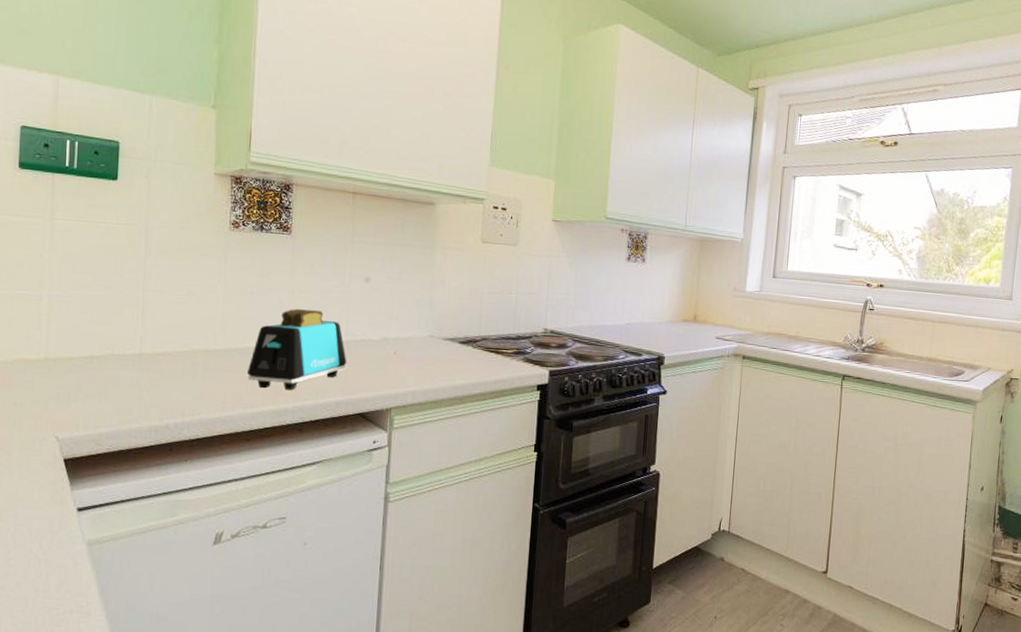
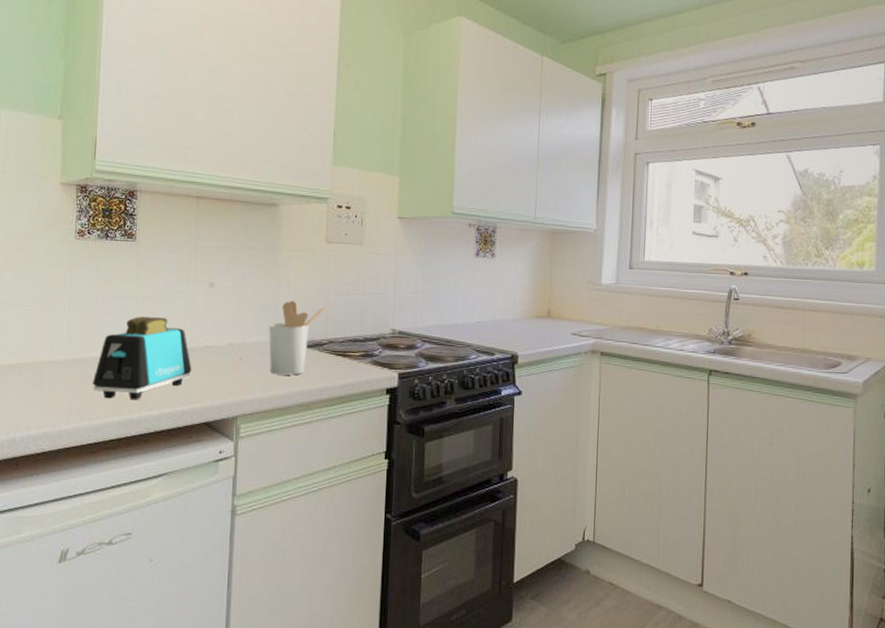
utensil holder: none [423,298,482,370] -> present [269,301,328,375]

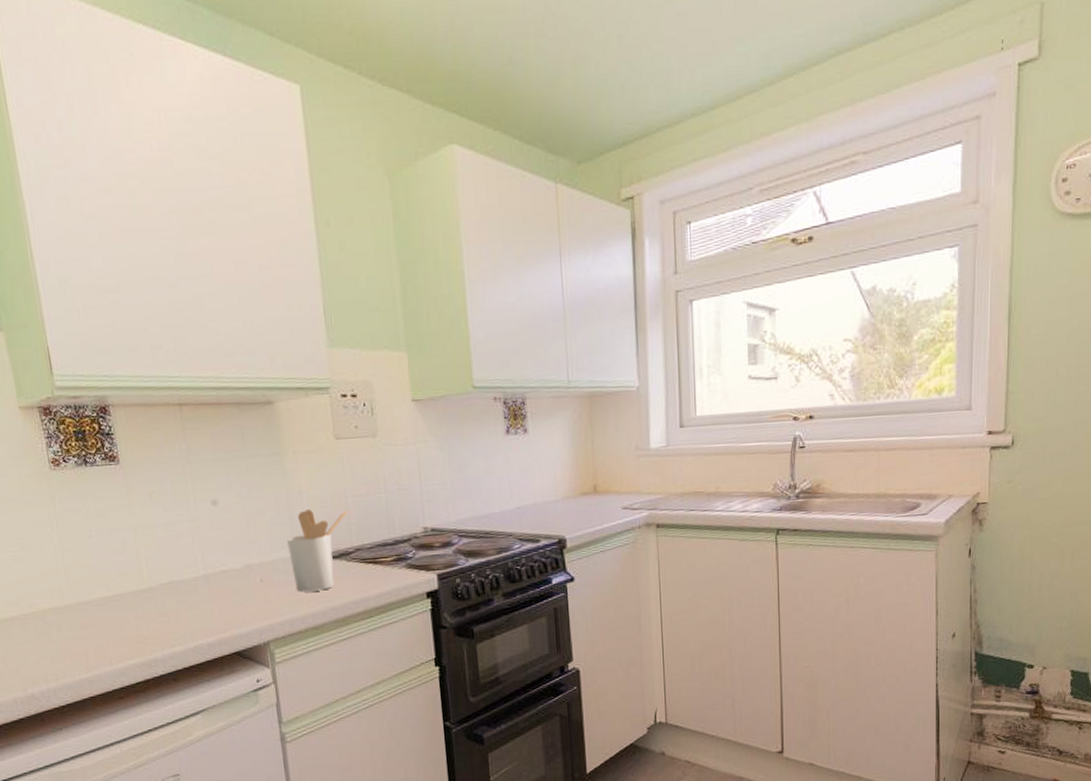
toaster: present [93,316,192,400] -> none [104,545,211,641]

